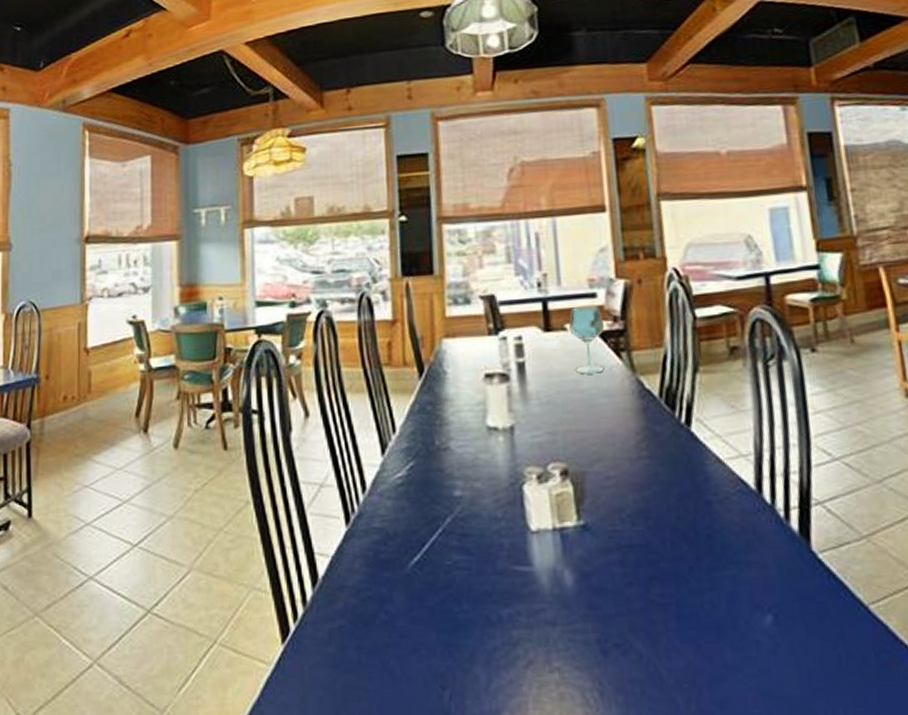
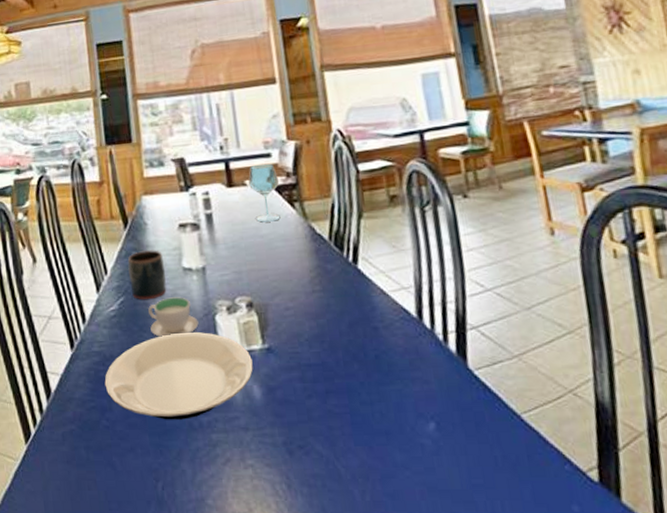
plate: none [385,504,565,613] -> present [104,331,253,420]
mug: none [421,403,467,465] -> present [127,249,167,300]
cup: none [443,462,503,511] -> present [148,297,199,337]

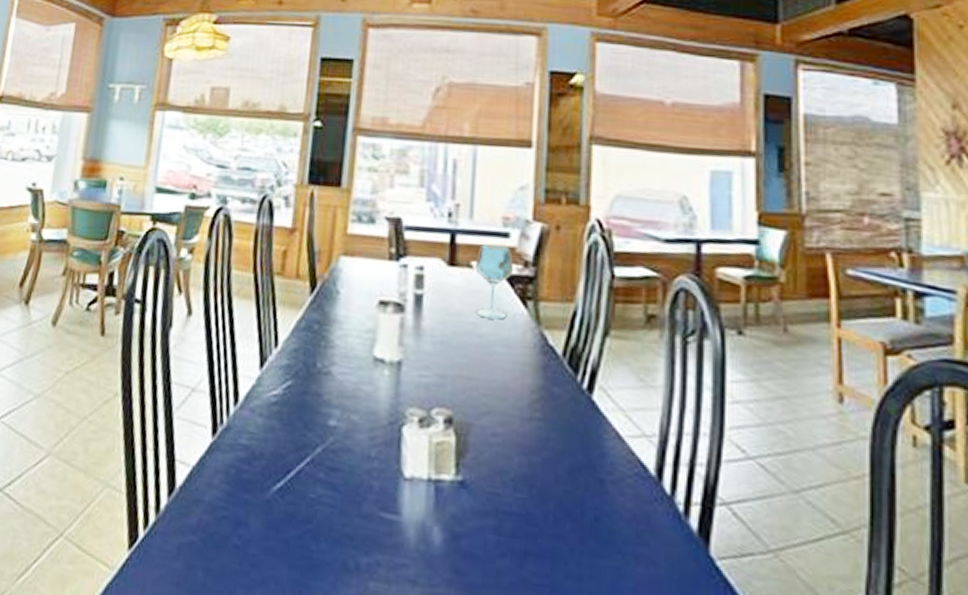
plate: present [104,331,253,420] -> none [245,439,439,556]
mug: present [127,249,167,300] -> none [303,325,352,390]
cup: present [148,297,199,337] -> none [318,392,380,443]

